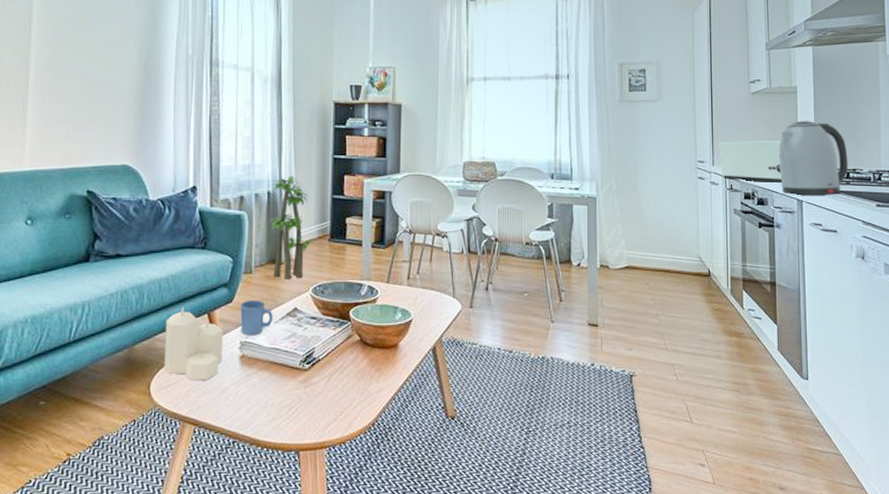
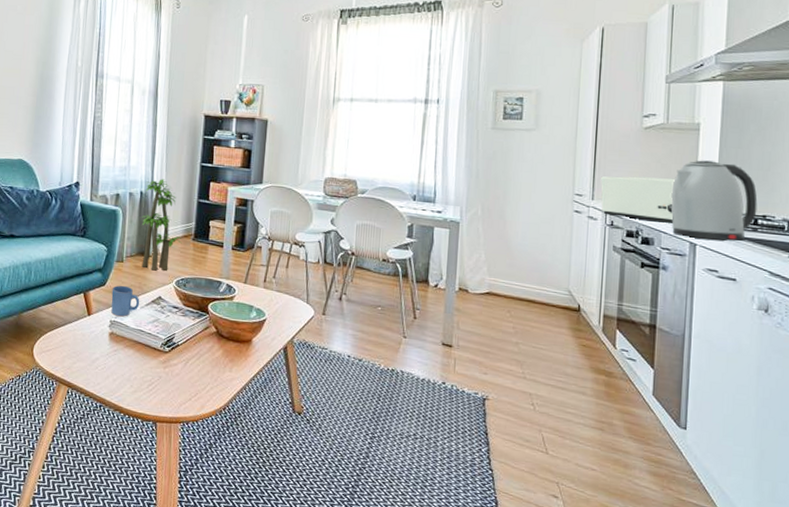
candle: present [164,307,224,380] -> none [45,285,97,350]

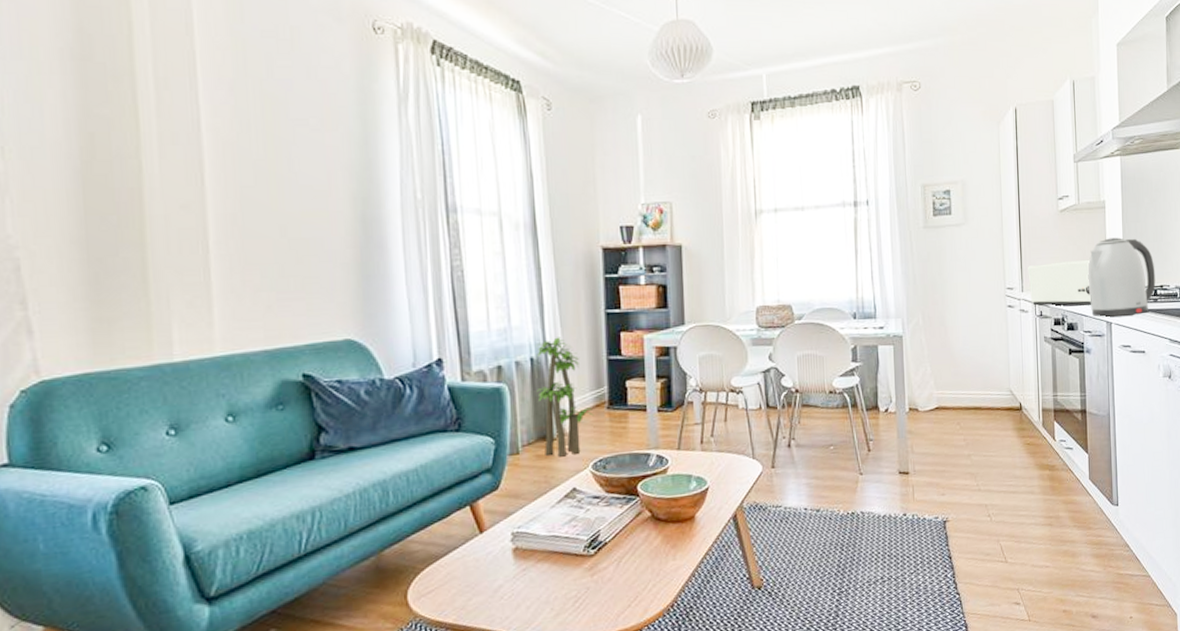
mug: present [111,285,140,318] -> none [508,483,549,527]

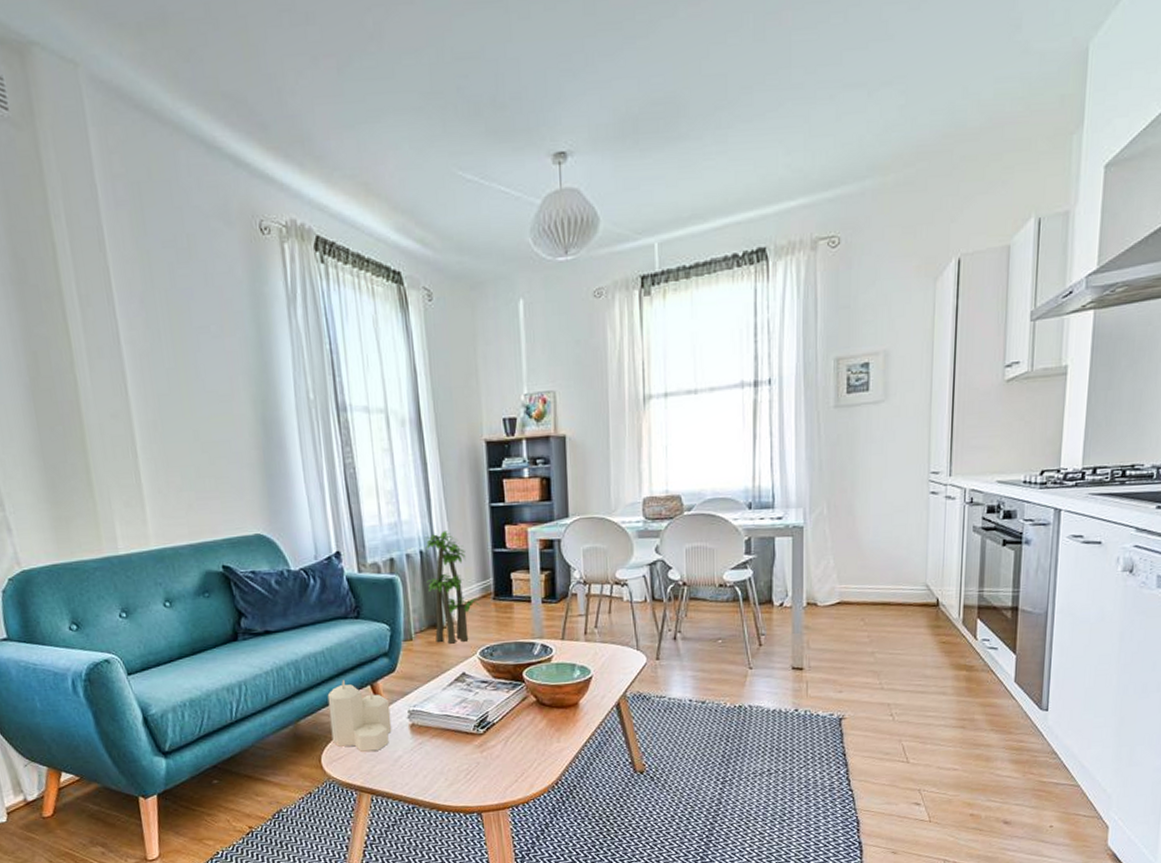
candle: none [419,500,493,583] -> present [327,680,392,752]
toaster: present [1028,259,1092,306] -> none [958,436,1039,492]
kettle: present [1087,237,1156,317] -> none [1035,409,1127,504]

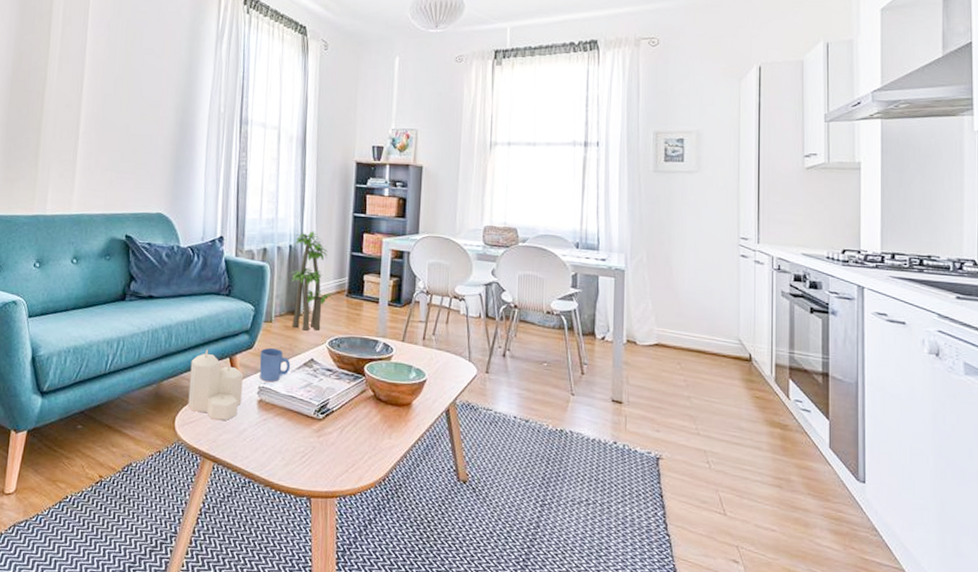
mug: none [404,667,441,706] -> present [259,347,291,384]

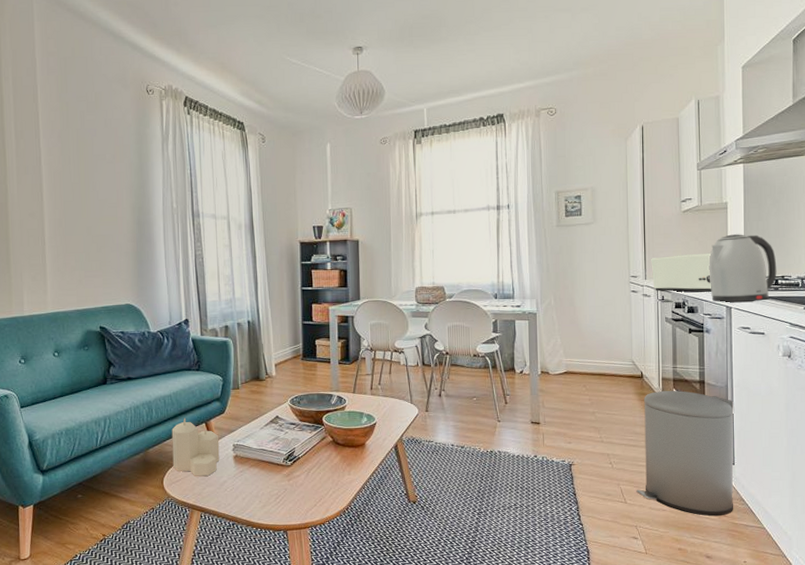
mug: present [259,347,291,384] -> none [231,410,259,441]
plant: present [291,231,335,332] -> none [252,306,292,393]
pedal bin: none [739,379,865,547] -> present [636,390,734,516]
toaster: none [766,218,840,266] -> present [651,252,712,292]
kettle: none [836,200,922,283] -> present [708,234,777,302]

